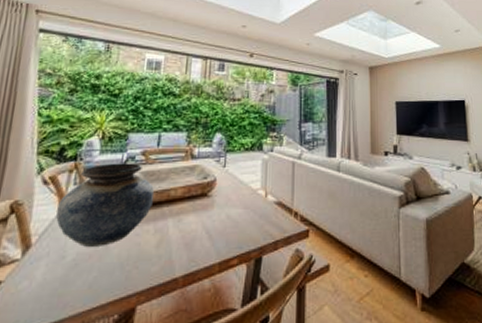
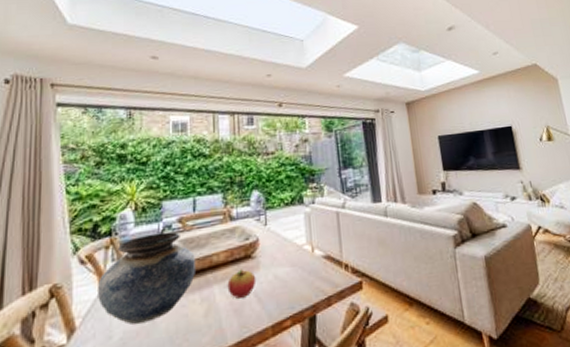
fruit: none [181,206,210,233] -> present [227,269,257,299]

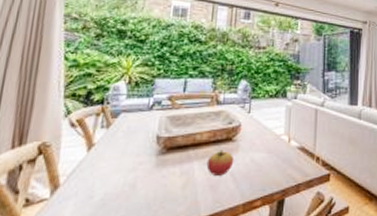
vase: present [98,231,197,324] -> none [84,107,181,187]

